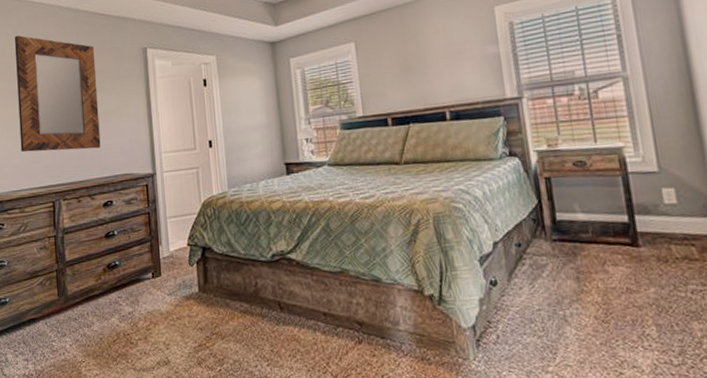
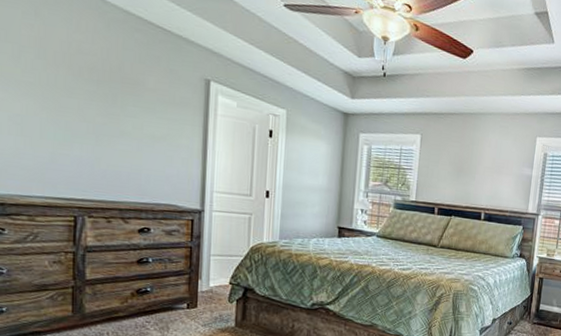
home mirror: present [14,35,101,152] -> none [34,16,146,172]

